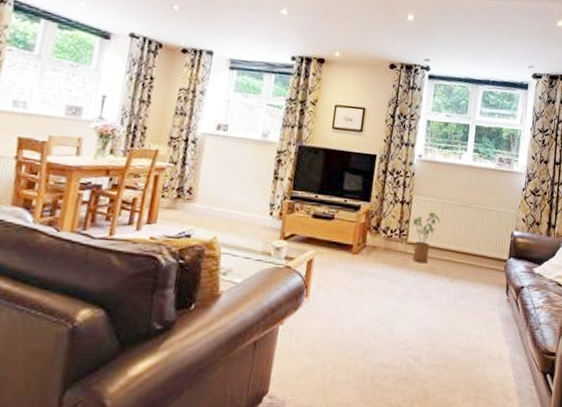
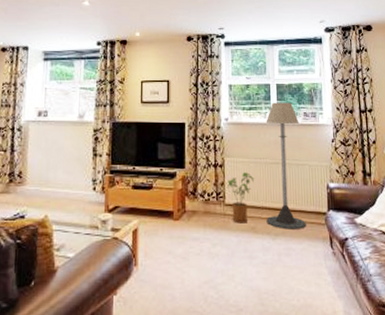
floor lamp: none [446,143,494,274] -> present [265,102,307,230]

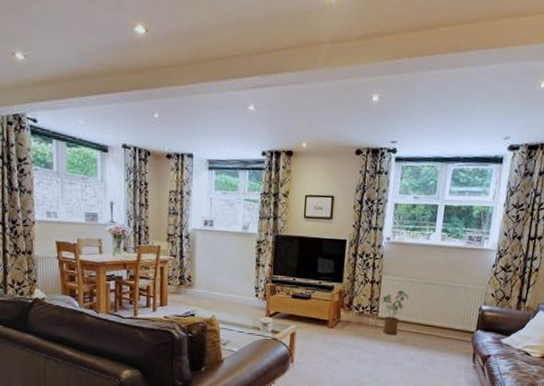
floor lamp: present [265,102,307,230] -> none [415,224,463,344]

